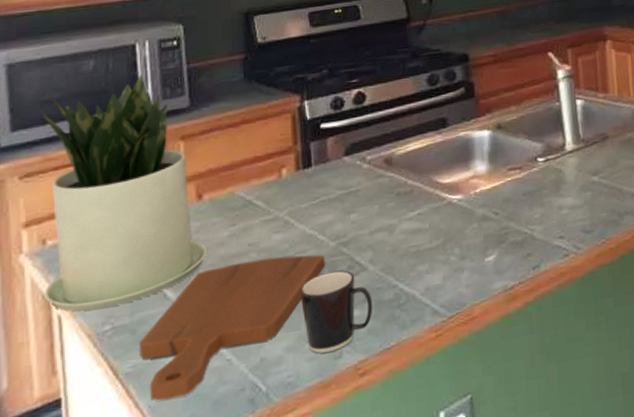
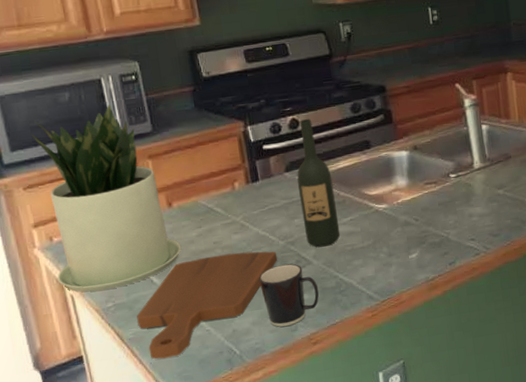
wine bottle: none [358,92,404,249] -> present [297,119,340,248]

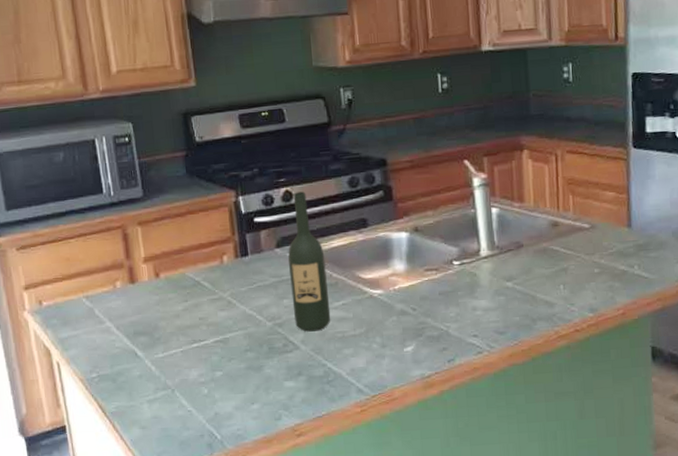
planter: present [29,104,182,292] -> none [24,166,167,360]
cutting board: present [136,251,278,359] -> none [119,331,264,436]
mug: present [258,263,320,327] -> none [243,347,306,414]

